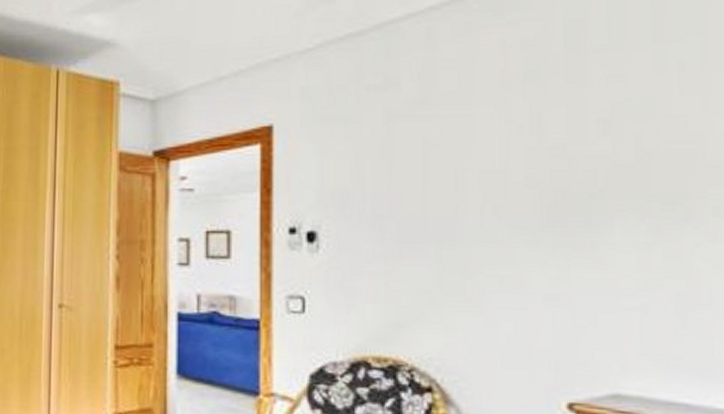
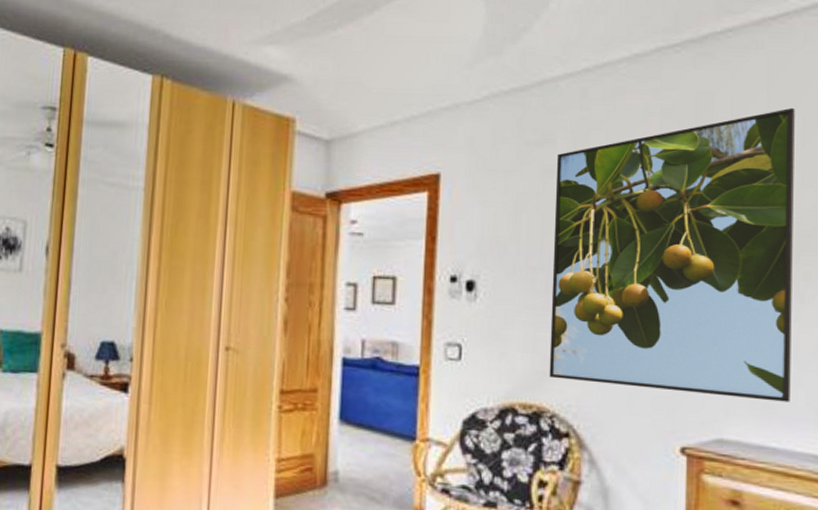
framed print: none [401,27,705,353] -> present [549,107,795,402]

